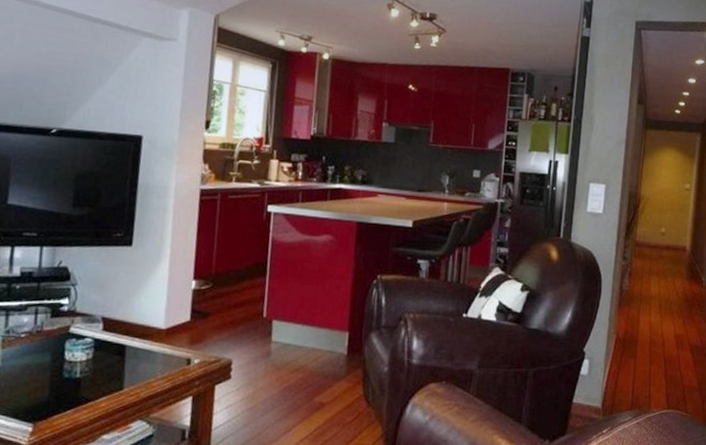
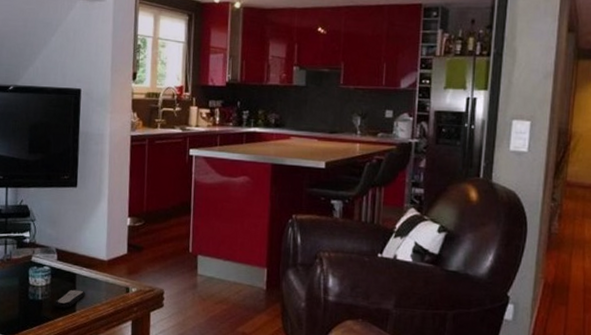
remote control: none [96,364,137,386] -> present [54,289,85,308]

